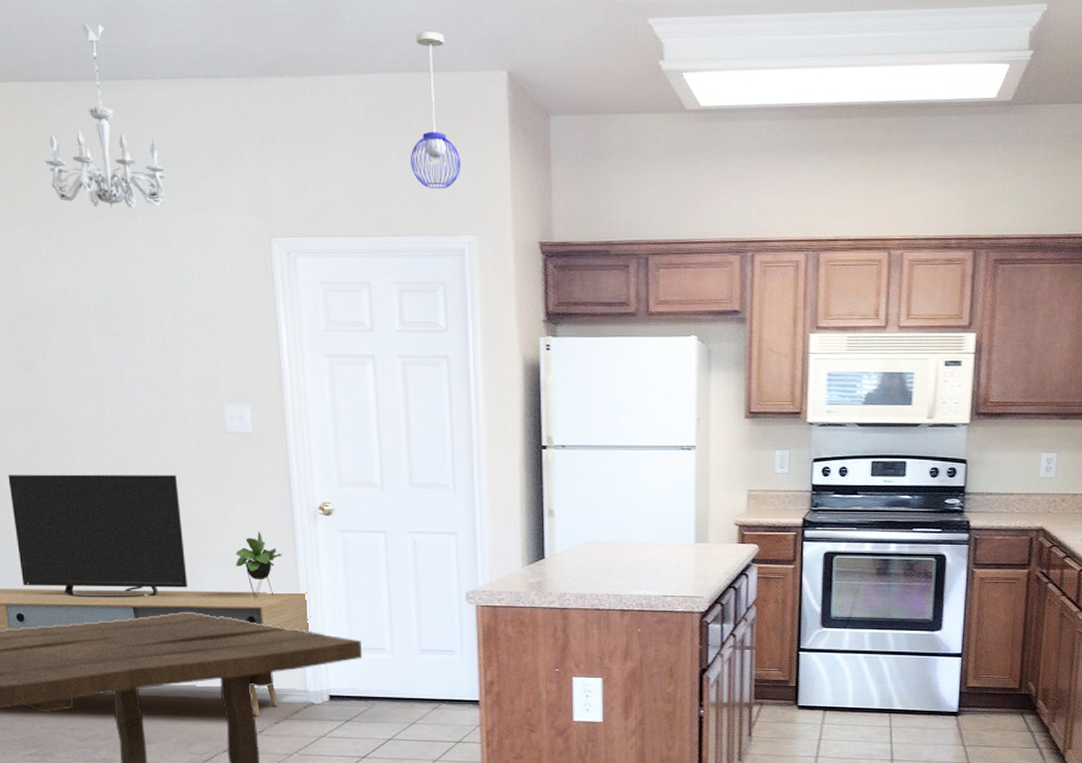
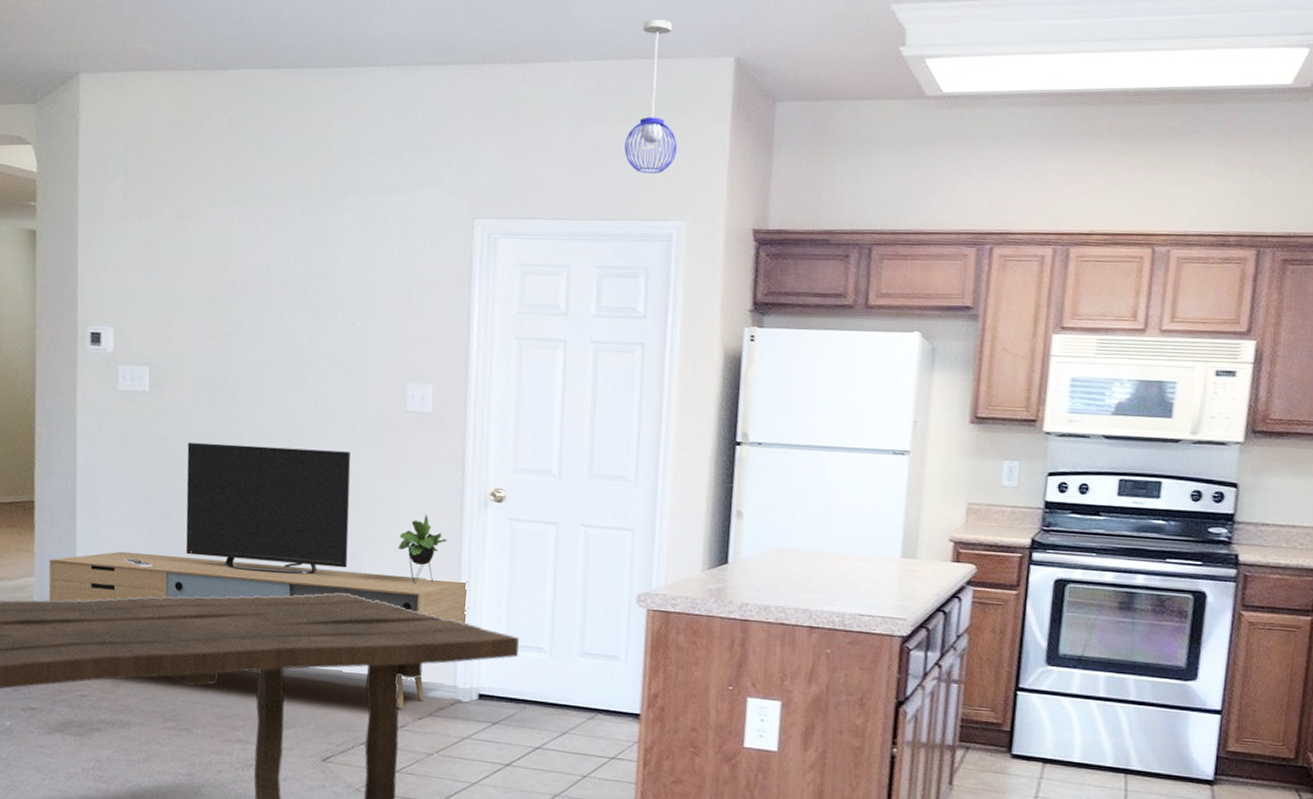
chandelier: present [45,22,166,209] -> none [266,14,379,189]

